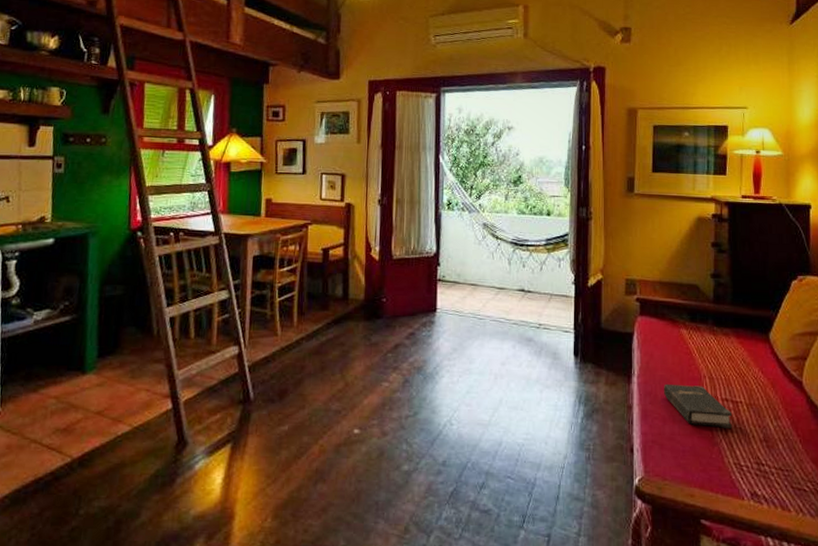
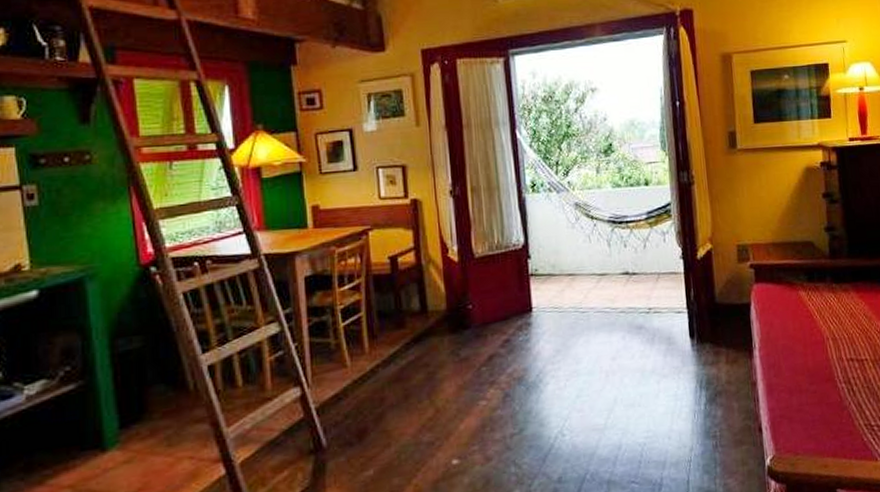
hardback book: present [663,383,732,428] -> none [786,349,860,392]

